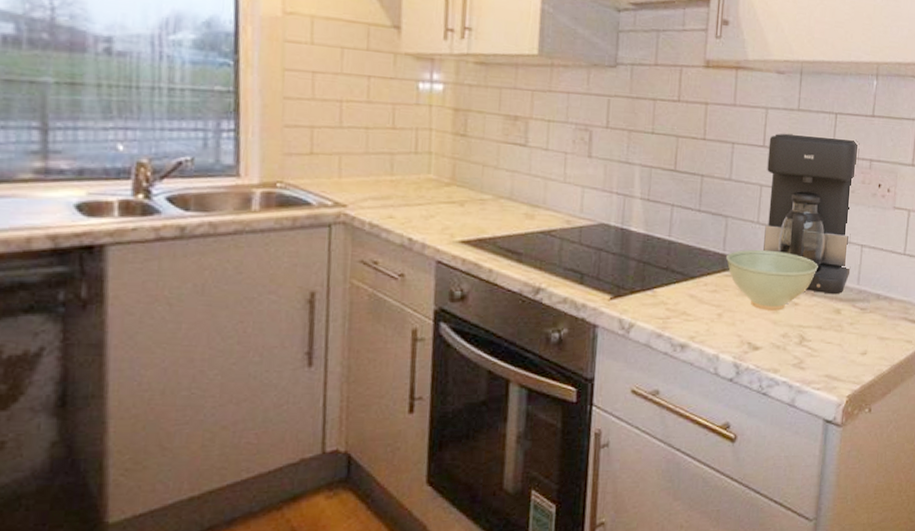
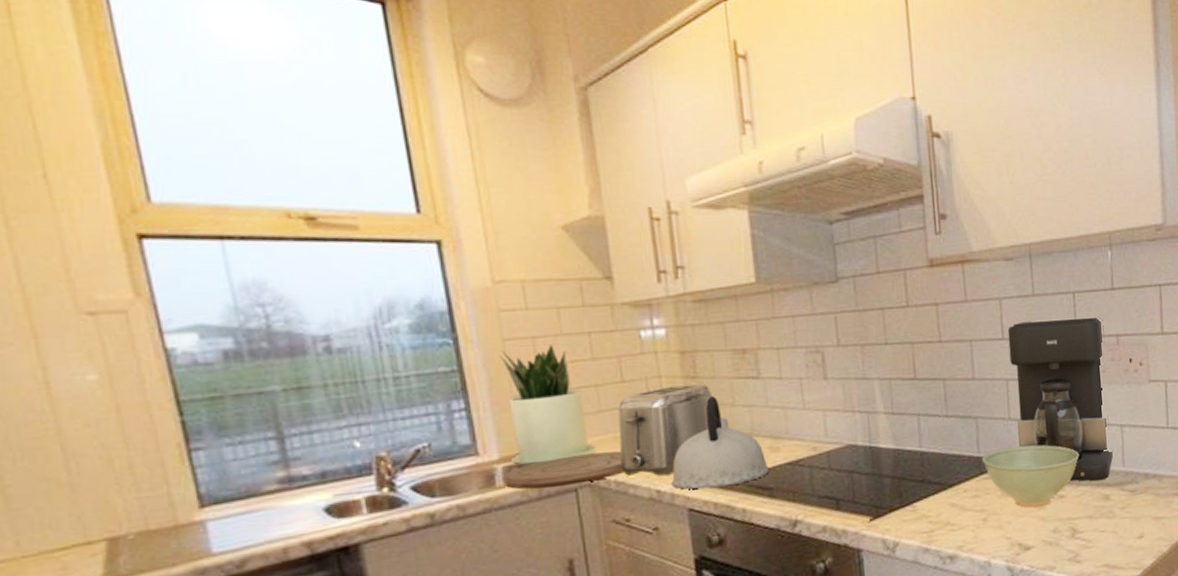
cutting board: none [261,191,381,221] -> present [504,451,624,490]
planter: none [269,80,358,195] -> present [499,345,597,467]
toaster: none [377,140,479,226] -> present [618,384,713,477]
kettle: none [424,156,522,245] -> present [671,396,770,490]

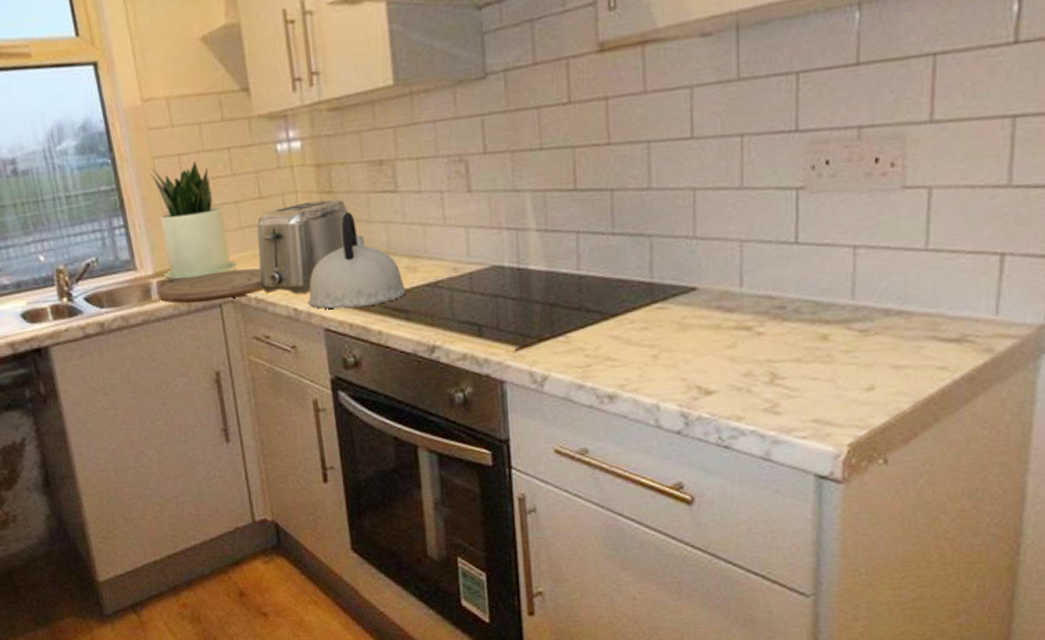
bowl: present [981,445,1079,508] -> none [654,269,788,346]
coffee maker: present [1007,316,1114,482] -> none [699,102,839,317]

